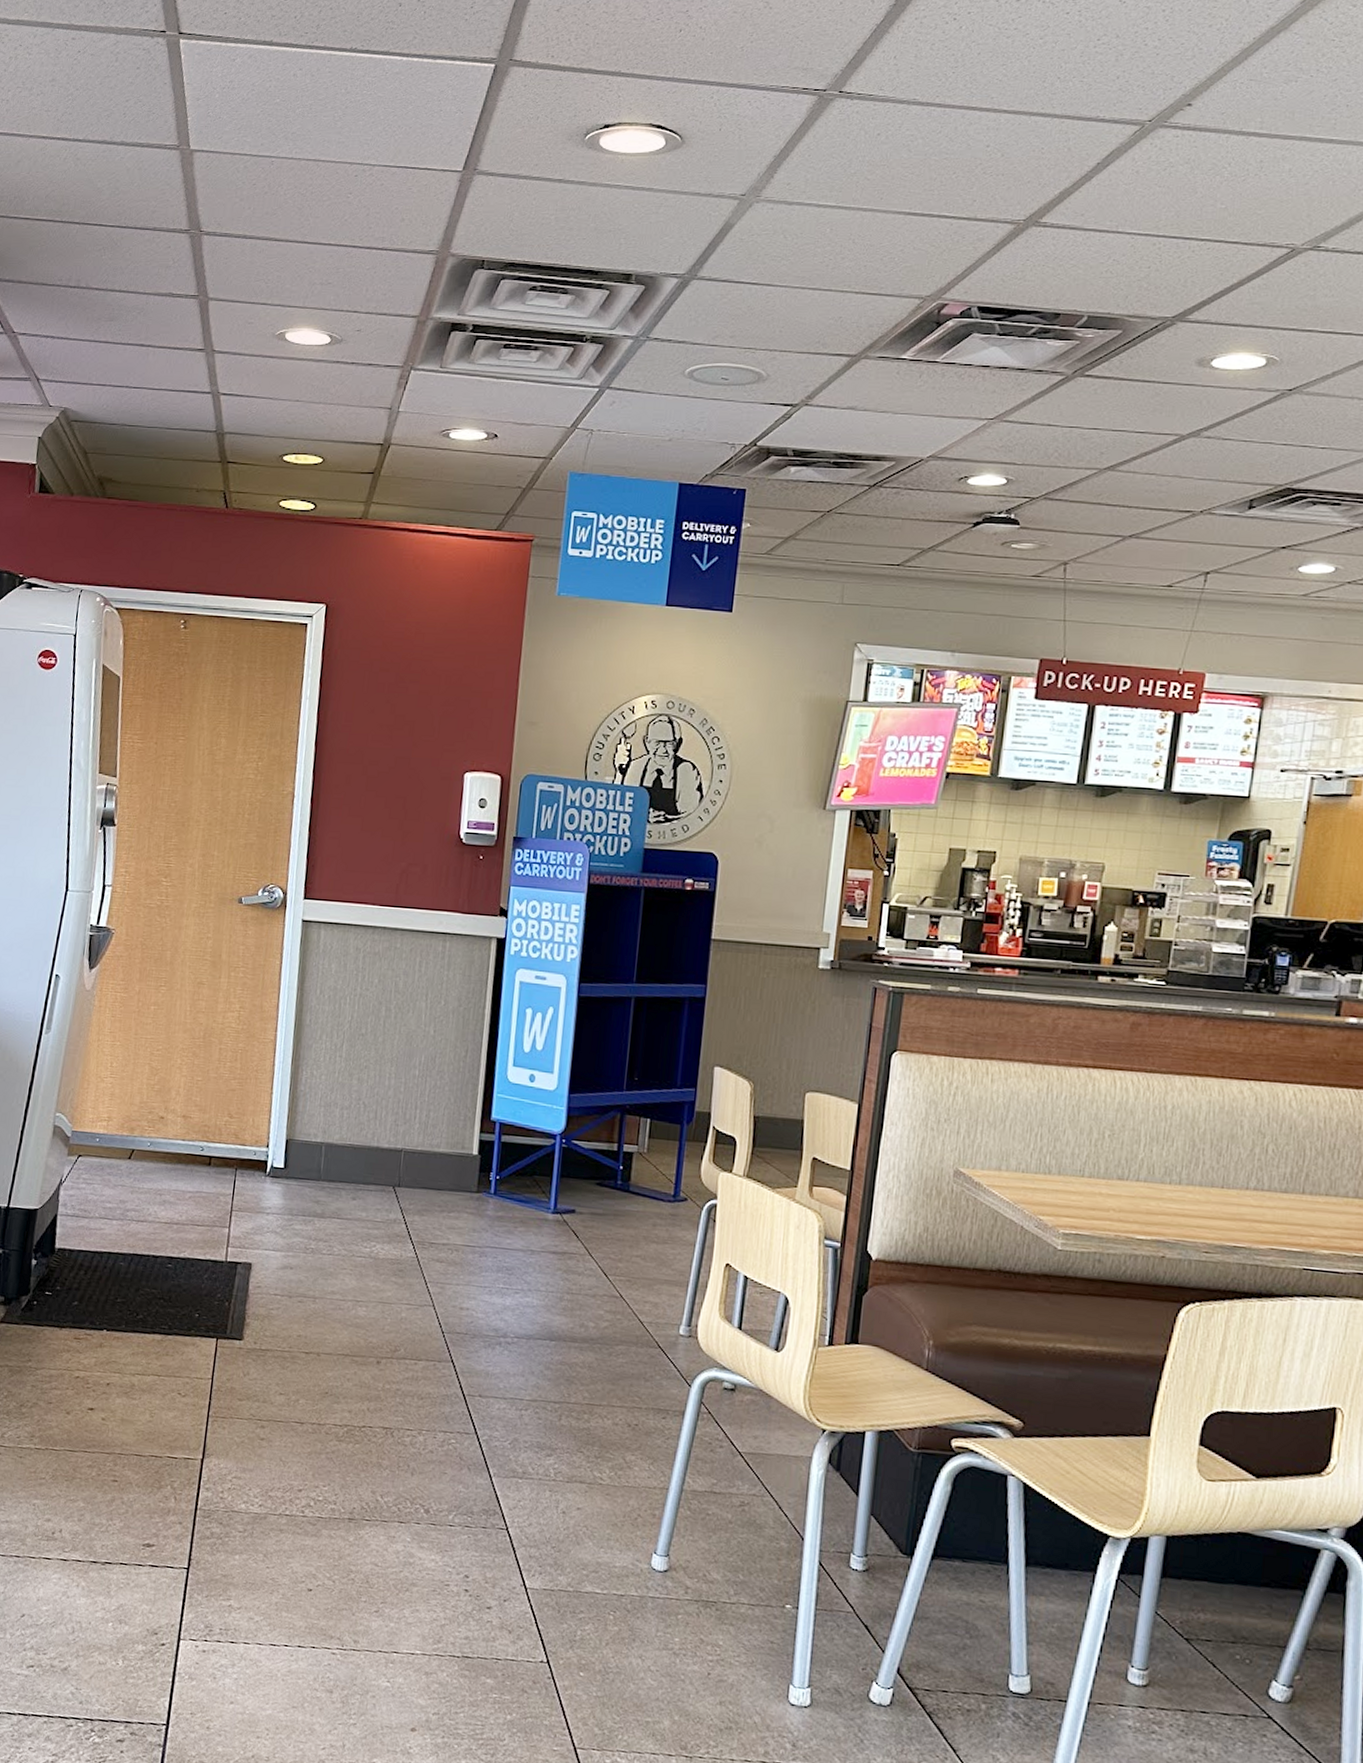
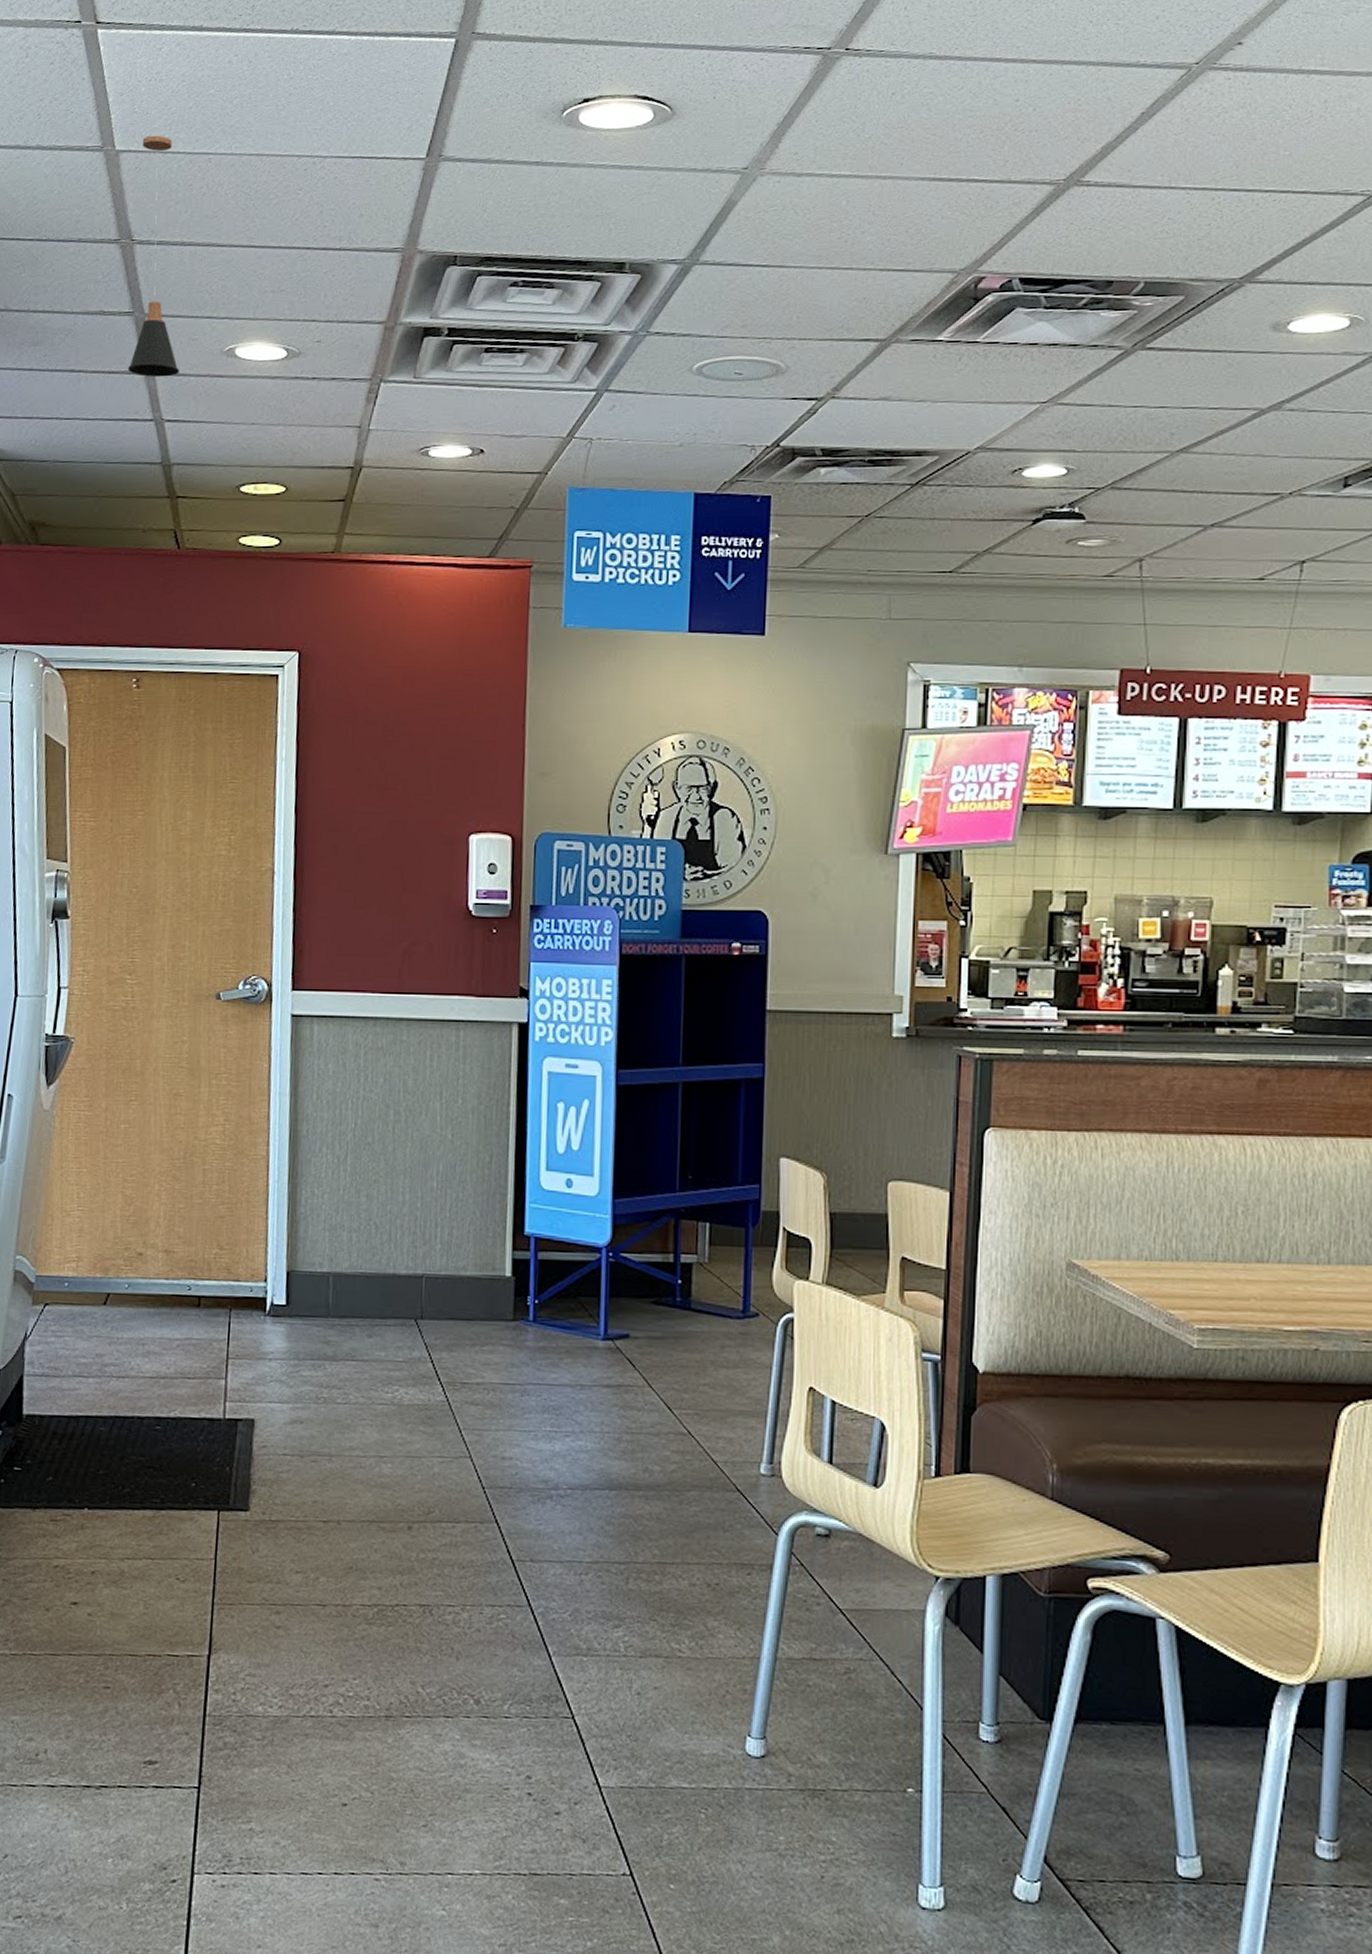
pendant lamp: none [190,138,240,355] -> present [128,135,180,378]

